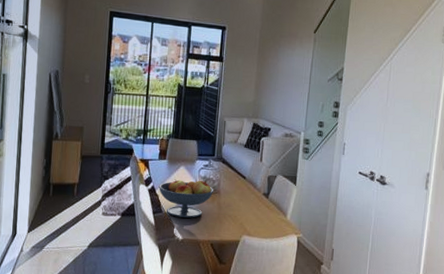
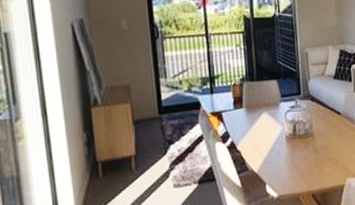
fruit bowl: present [159,179,214,218] -> none [239,124,307,173]

